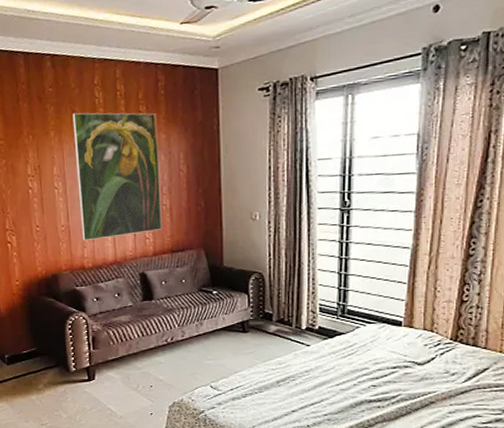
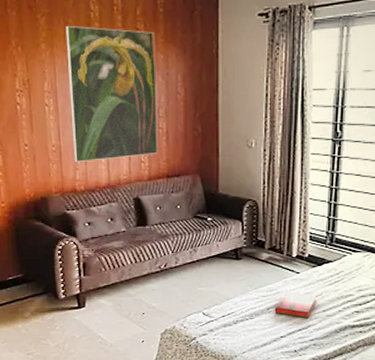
hardback book: none [284,364,329,392] -> present [274,290,317,318]

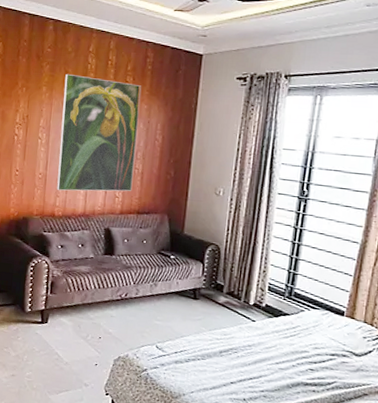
hardback book: present [274,290,317,318] -> none [227,337,271,368]

